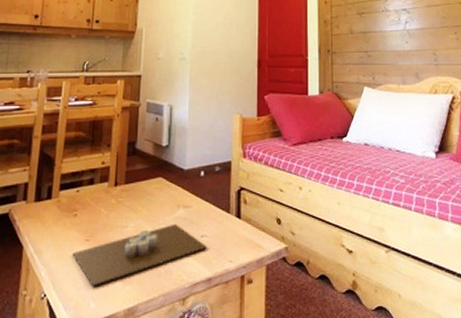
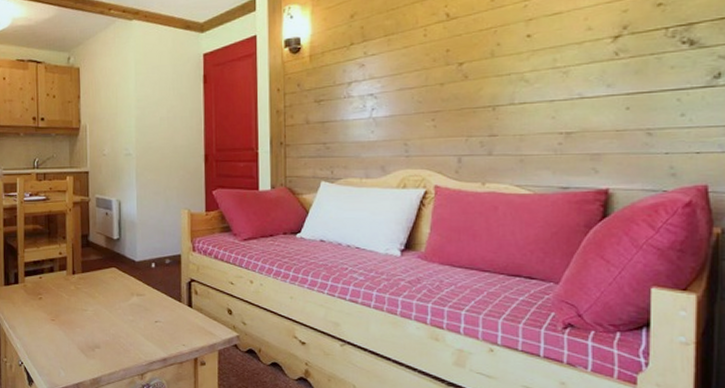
candle: present [72,223,207,286] -> none [41,309,161,359]

